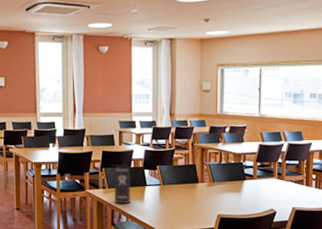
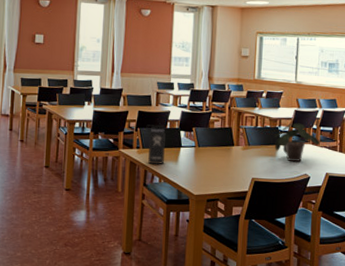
potted plant: none [238,157,286,197] -> present [273,123,320,161]

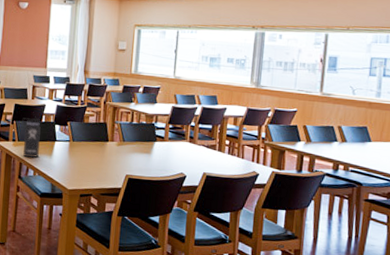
potted plant: present [273,123,320,161] -> none [149,119,198,160]

